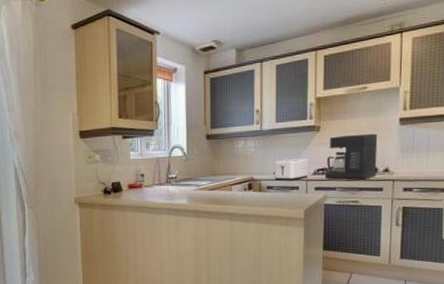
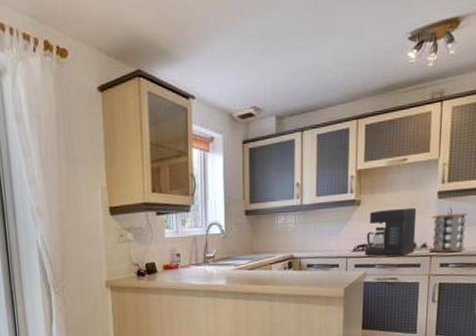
toaster: present [273,158,309,181] -> none [313,234,349,259]
spice rack: none [392,134,432,178] -> present [430,208,468,253]

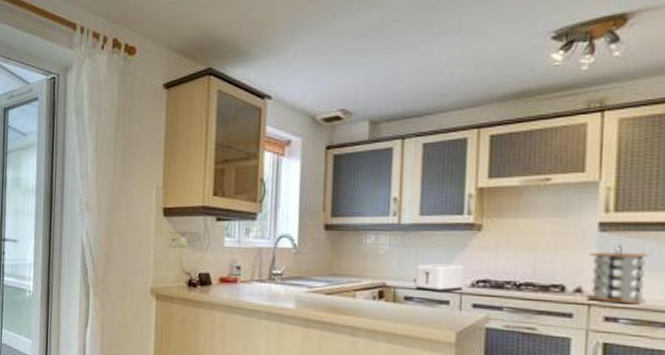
toaster: none [313,234,349,259] -> present [414,264,465,293]
coffee maker: present [365,207,417,256] -> none [488,239,566,300]

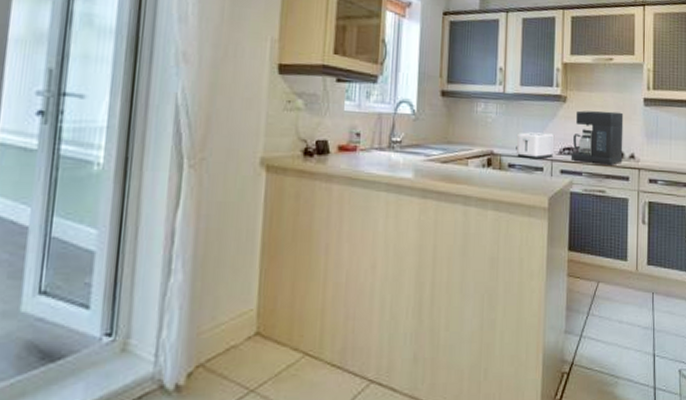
coffee maker: none [488,239,566,300] -> present [572,110,624,165]
spice rack: present [587,245,649,305] -> none [638,117,674,168]

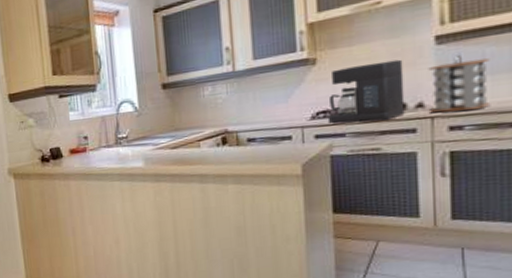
toaster: present [516,132,555,160] -> none [254,100,305,131]
spice rack: none [638,117,674,168] -> present [428,54,491,113]

